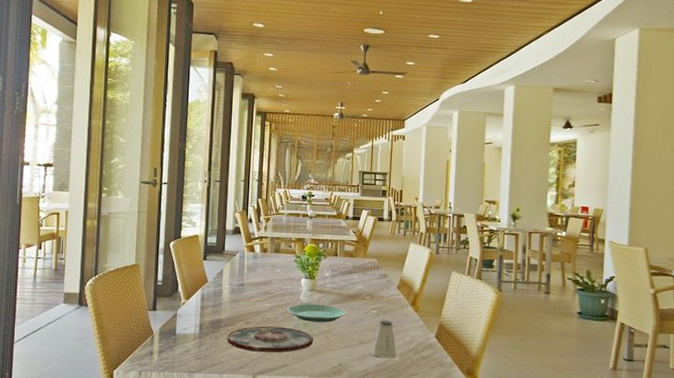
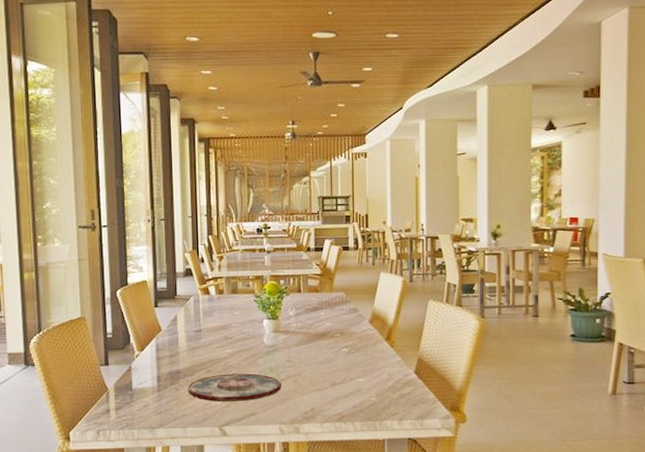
plate: present [287,303,346,323] -> none [251,346,315,366]
saltshaker: present [372,320,397,358] -> none [346,358,373,399]

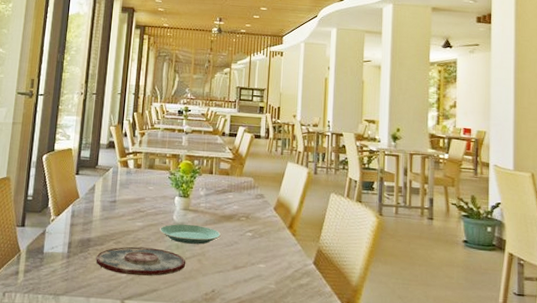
plate: none [251,346,315,366] -> present [160,223,221,245]

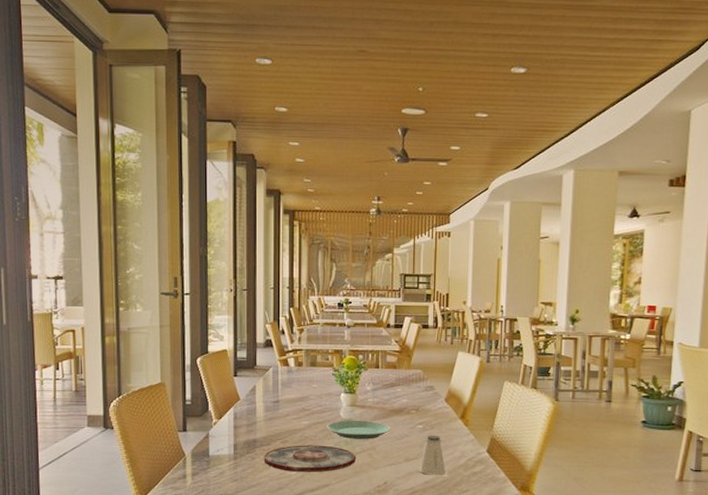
saltshaker: none [247,243,273,286] -> present [419,435,446,475]

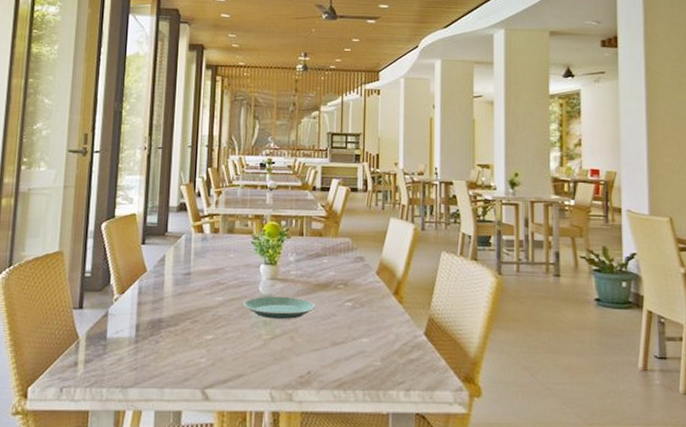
plate: present [263,445,357,473] -> none [169,325,276,360]
saltshaker: present [419,435,446,475] -> none [348,314,378,363]

